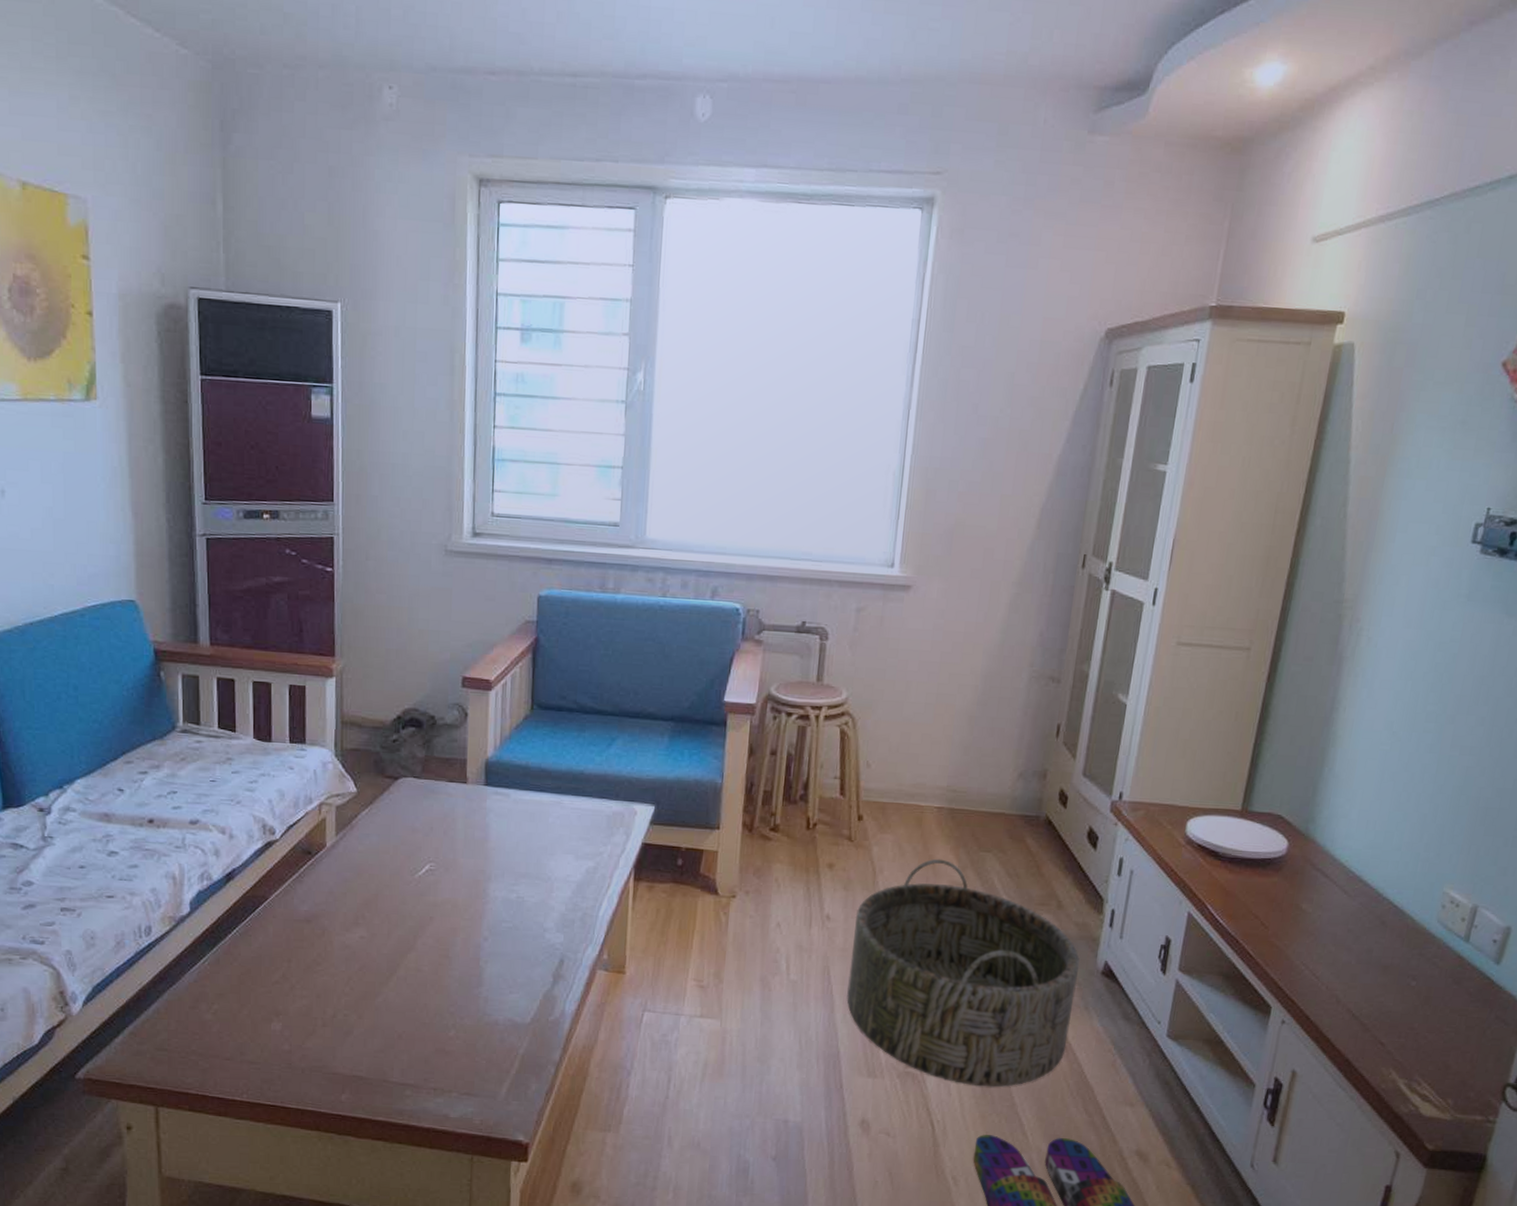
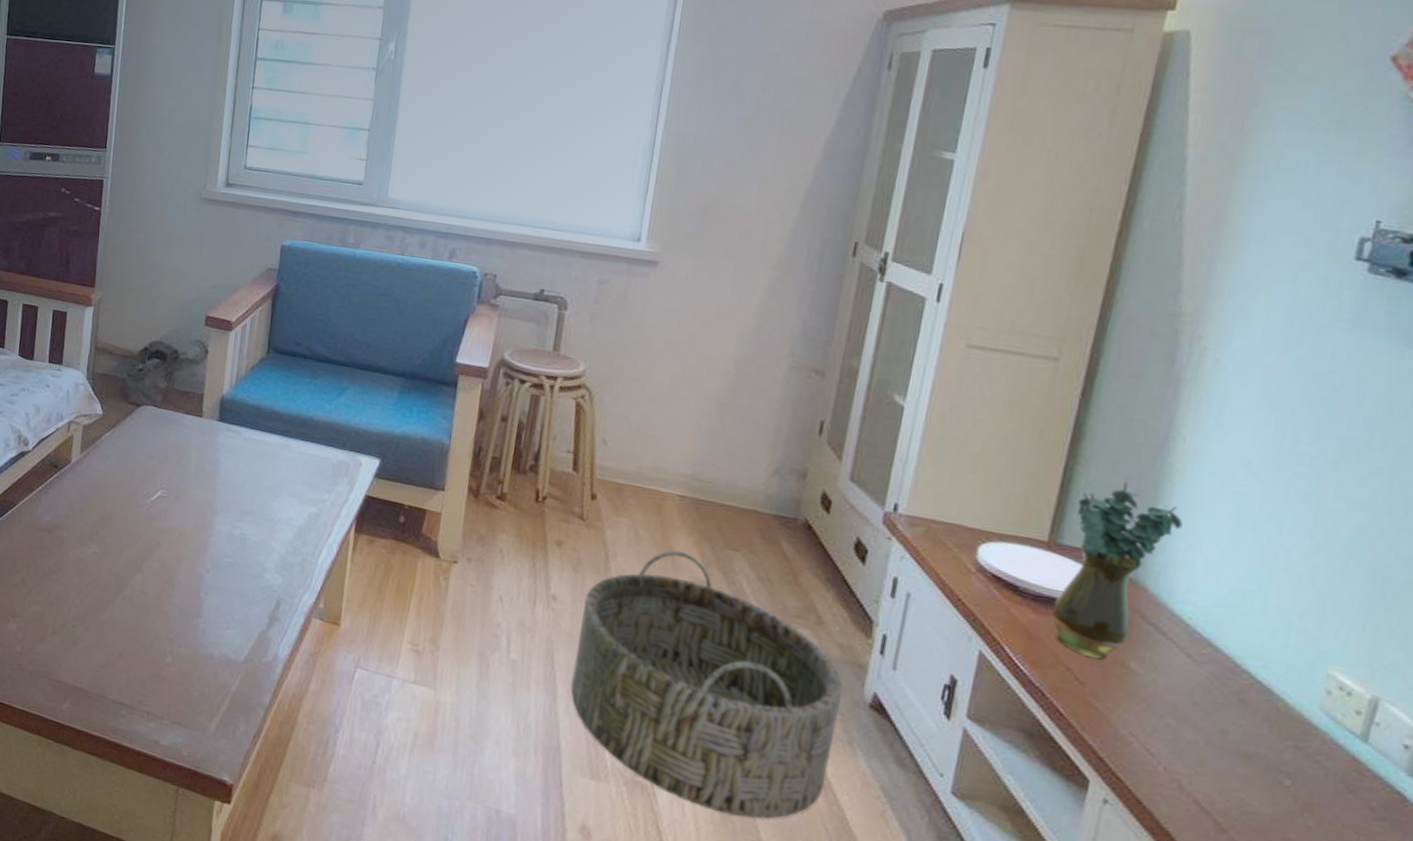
vase: none [1243,752,1343,905] -> present [1050,482,1183,660]

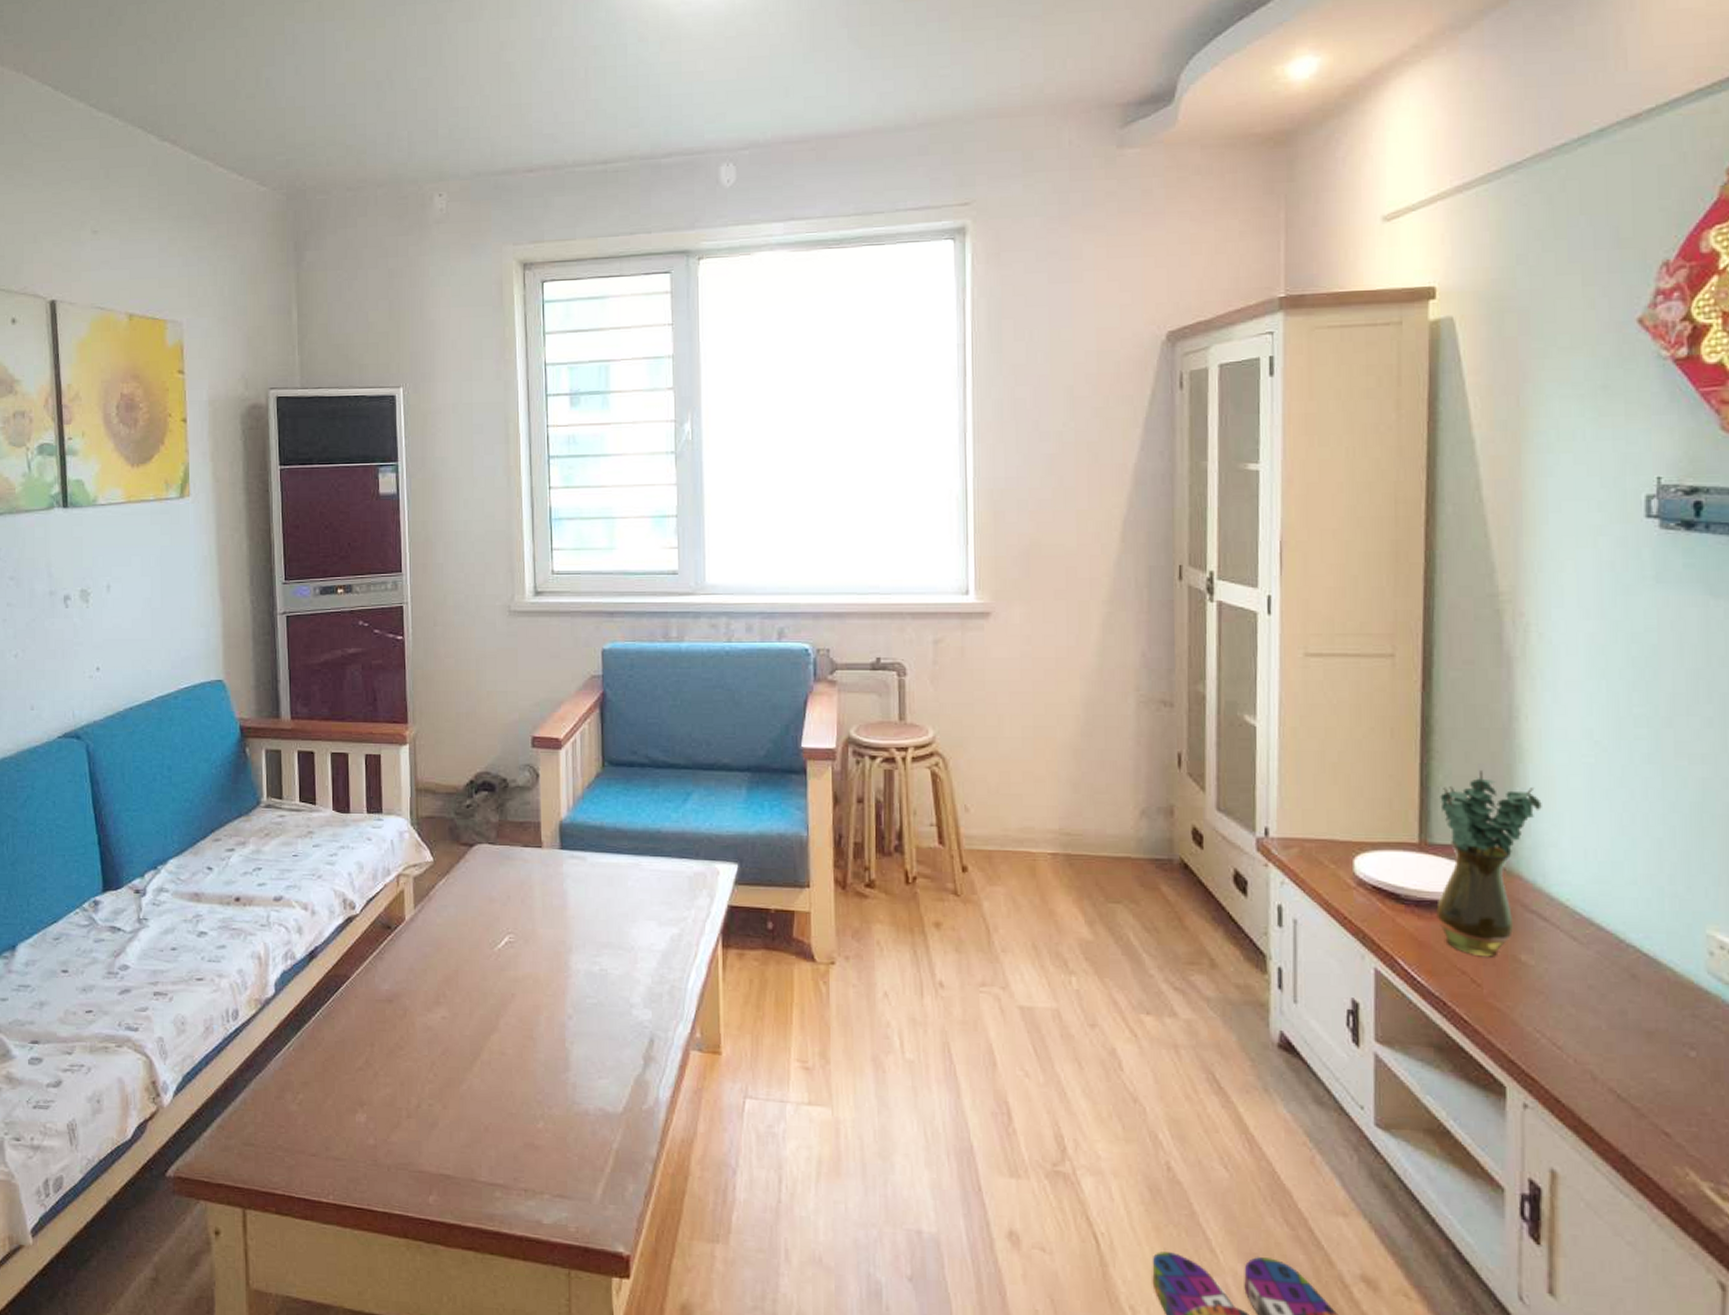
basket: present [571,550,843,819] -> none [972,913,1250,1190]

